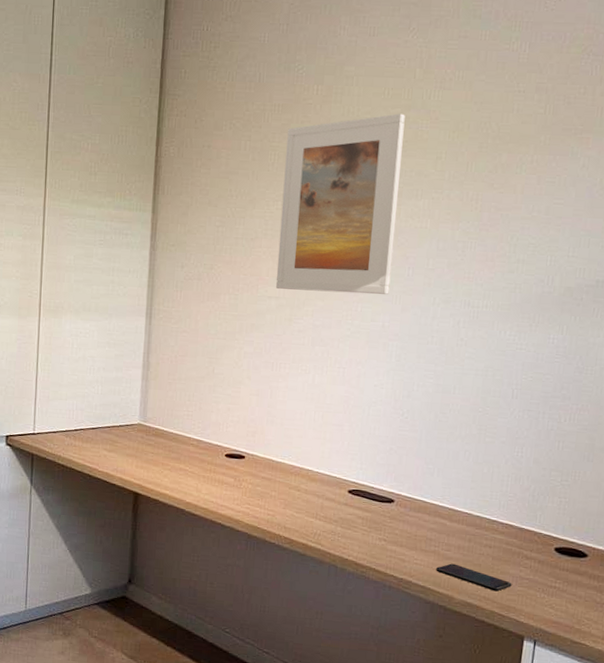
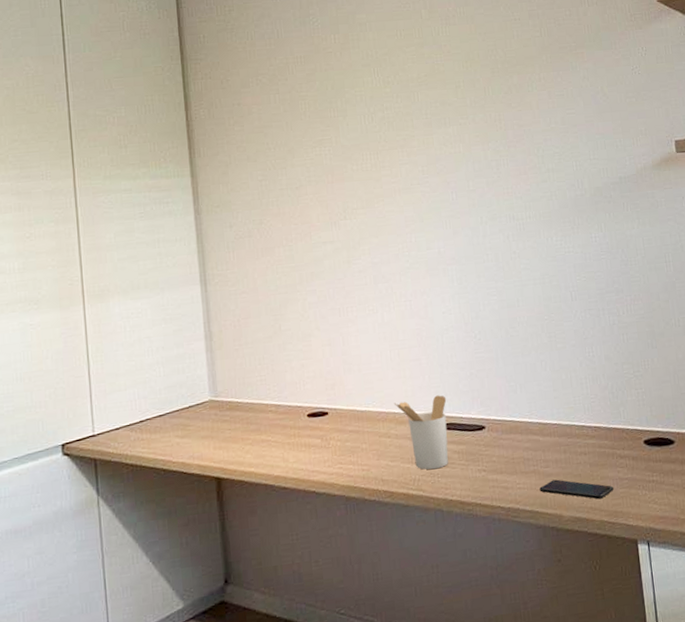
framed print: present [275,113,405,295] -> none [313,51,439,234]
utensil holder: none [309,460,362,529] -> present [393,395,449,470]

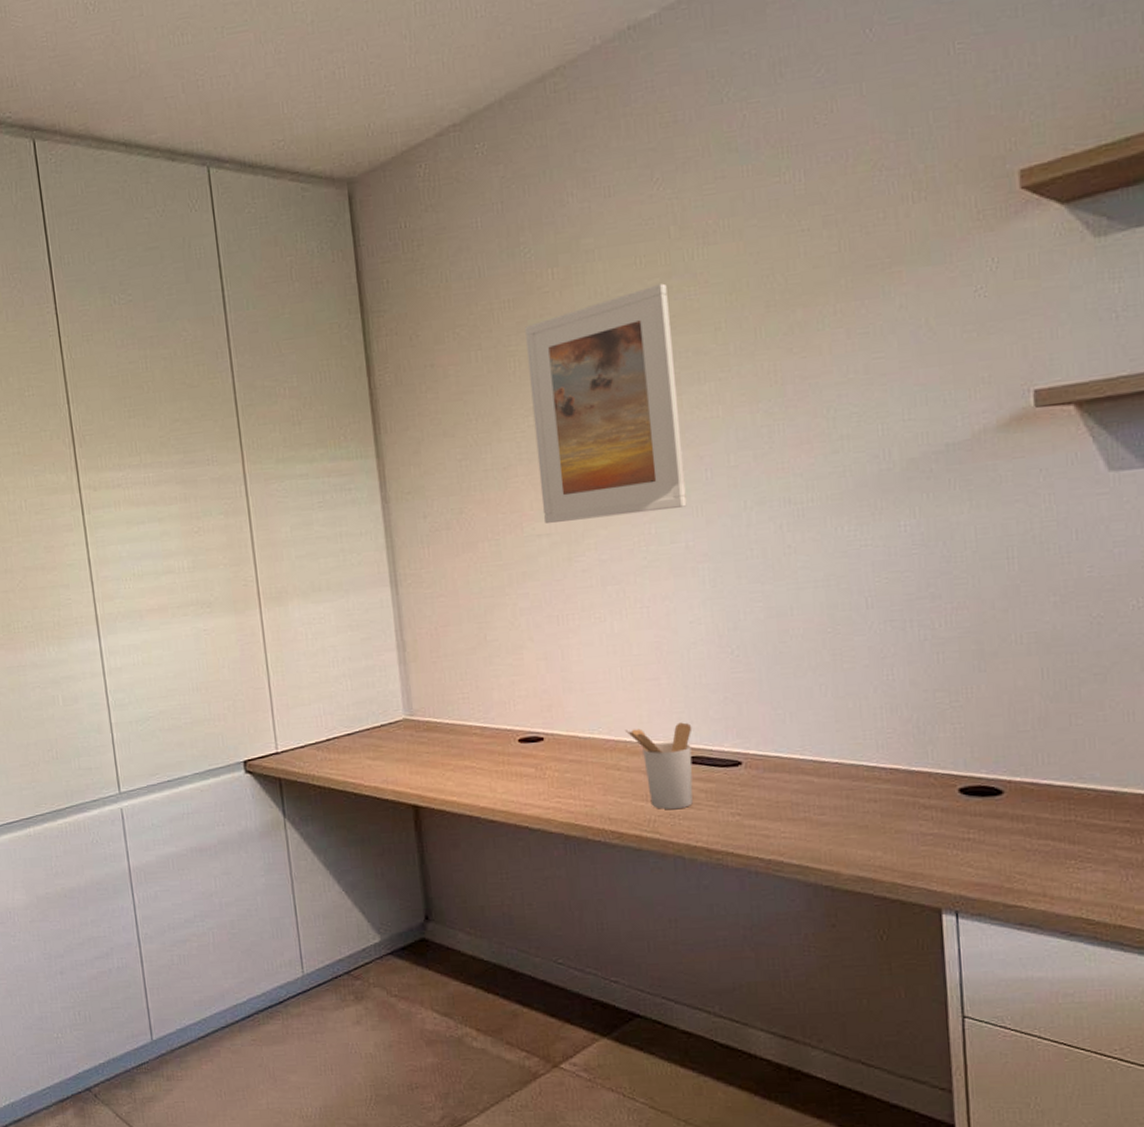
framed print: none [313,51,439,234] -> present [525,283,687,524]
smartphone: present [540,479,614,500] -> none [811,830,913,857]

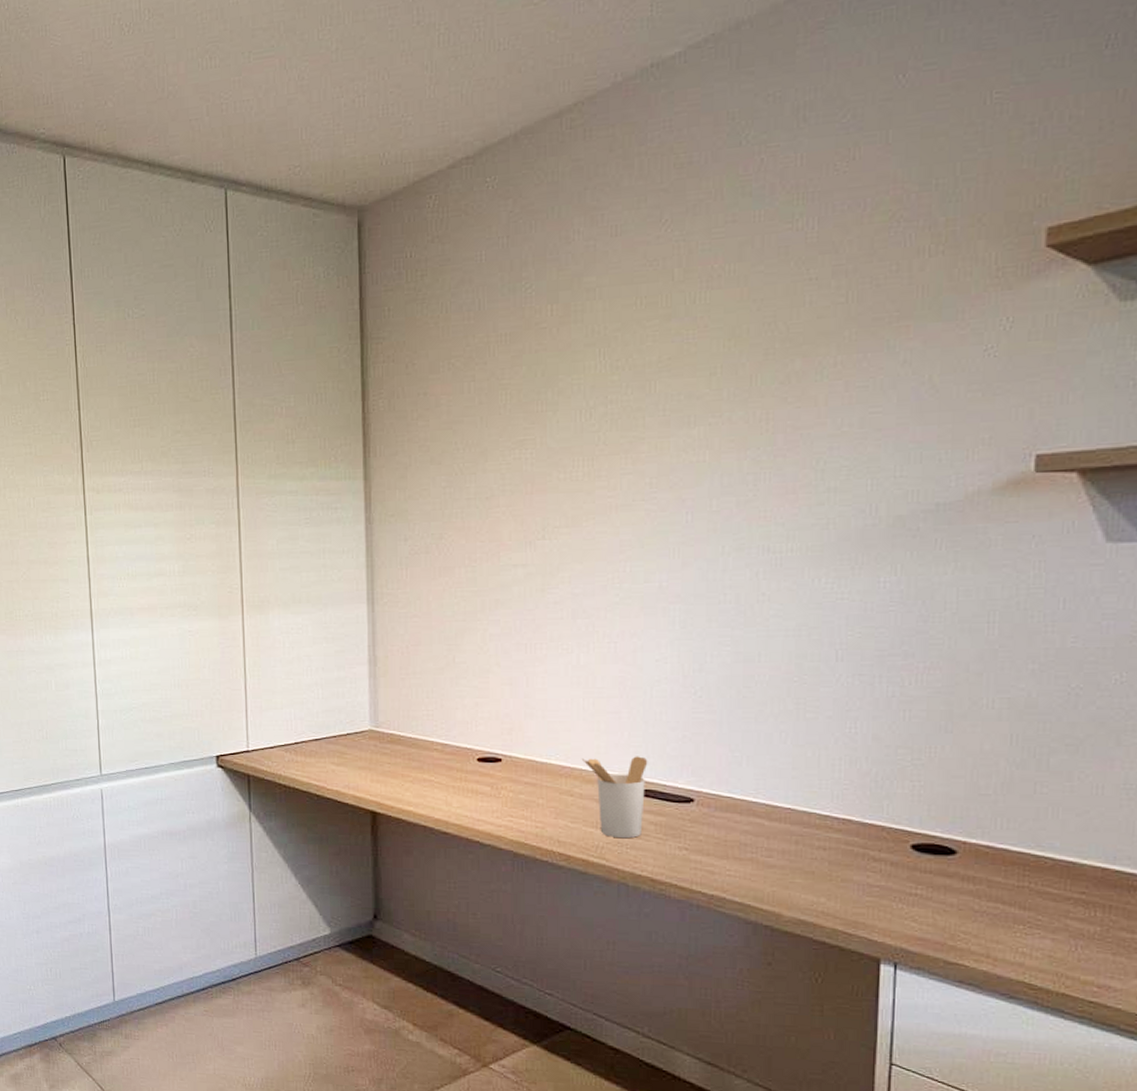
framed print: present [525,283,687,524] -> none [520,325,666,555]

